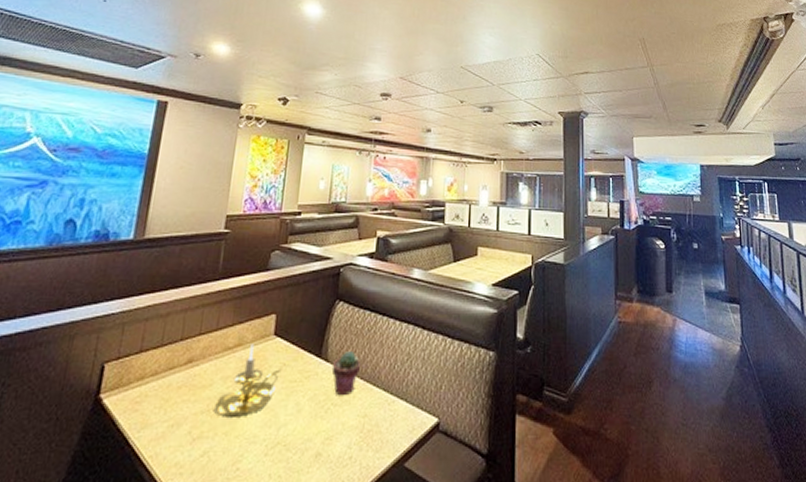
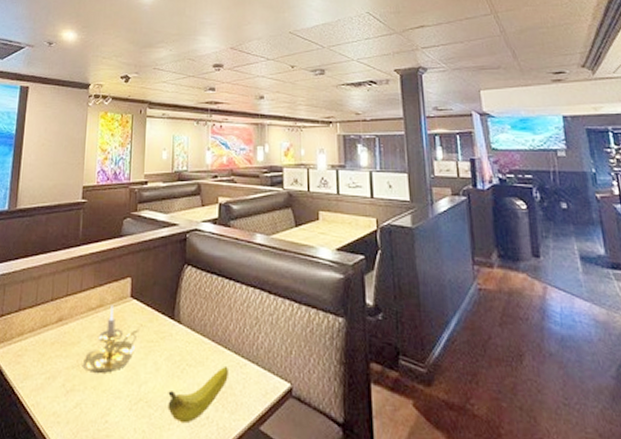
fruit: none [308,403,376,465] -> present [168,365,228,424]
potted succulent: present [331,351,362,396] -> none [184,314,212,358]

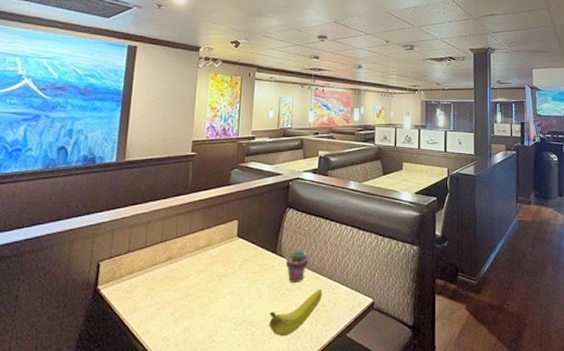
candle holder: present [83,305,140,374] -> none [192,244,245,303]
potted succulent: none [184,314,212,358] -> present [285,248,310,284]

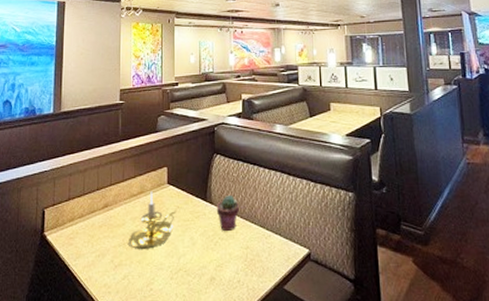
candle holder: none [192,244,245,303] -> present [129,191,177,250]
fruit: present [269,288,322,337] -> none [204,237,255,287]

